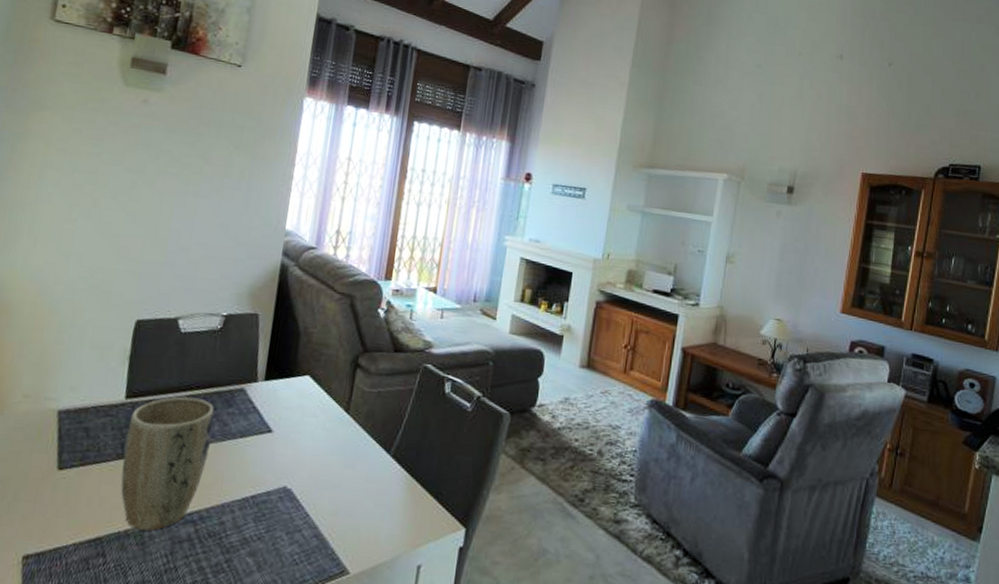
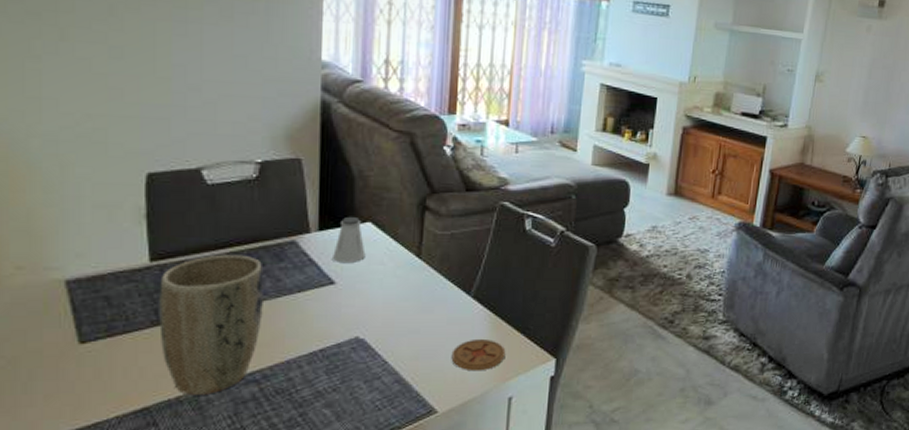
saltshaker: none [273,368,302,413] -> present [333,216,366,262]
coaster: none [367,499,419,534] -> present [451,338,506,371]

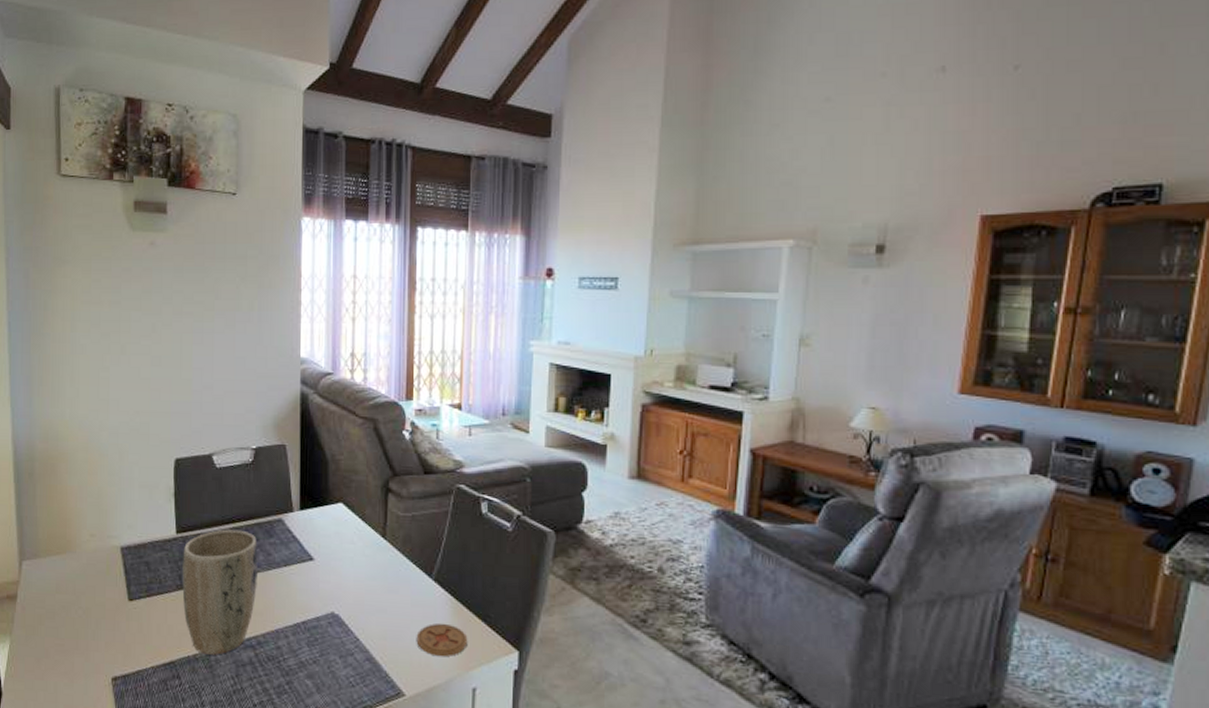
saltshaker: present [333,216,366,262] -> none [312,497,338,541]

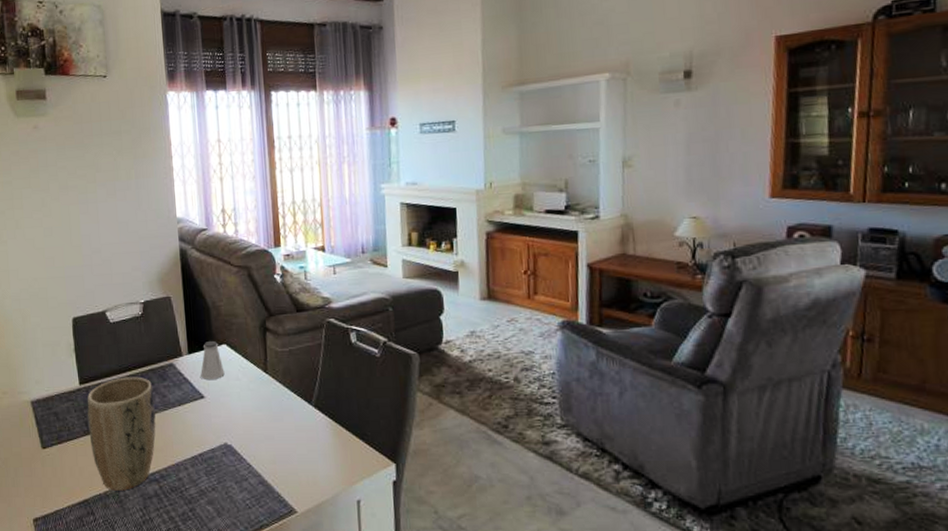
saltshaker: none [312,497,338,541] -> present [200,340,225,379]
coaster: present [416,623,468,657] -> none [302,444,349,475]

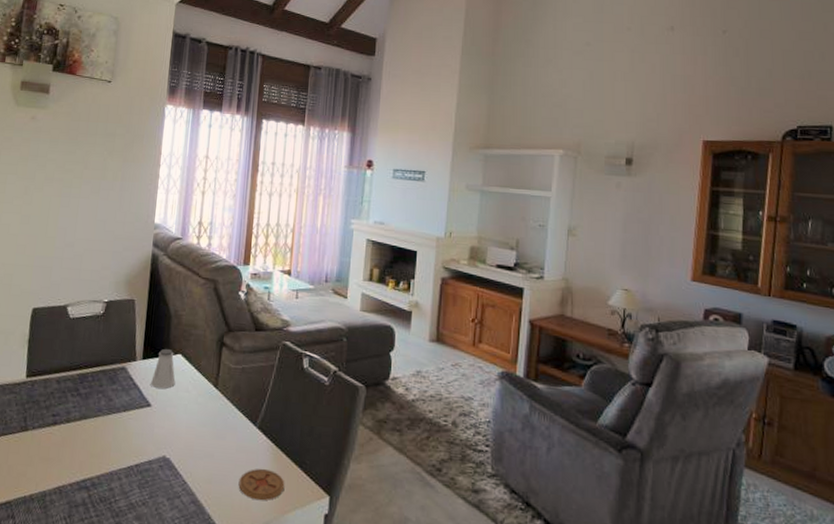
plant pot: present [87,376,156,491] -> none [25,375,101,496]
coaster: none [302,444,349,475] -> present [238,468,285,501]

